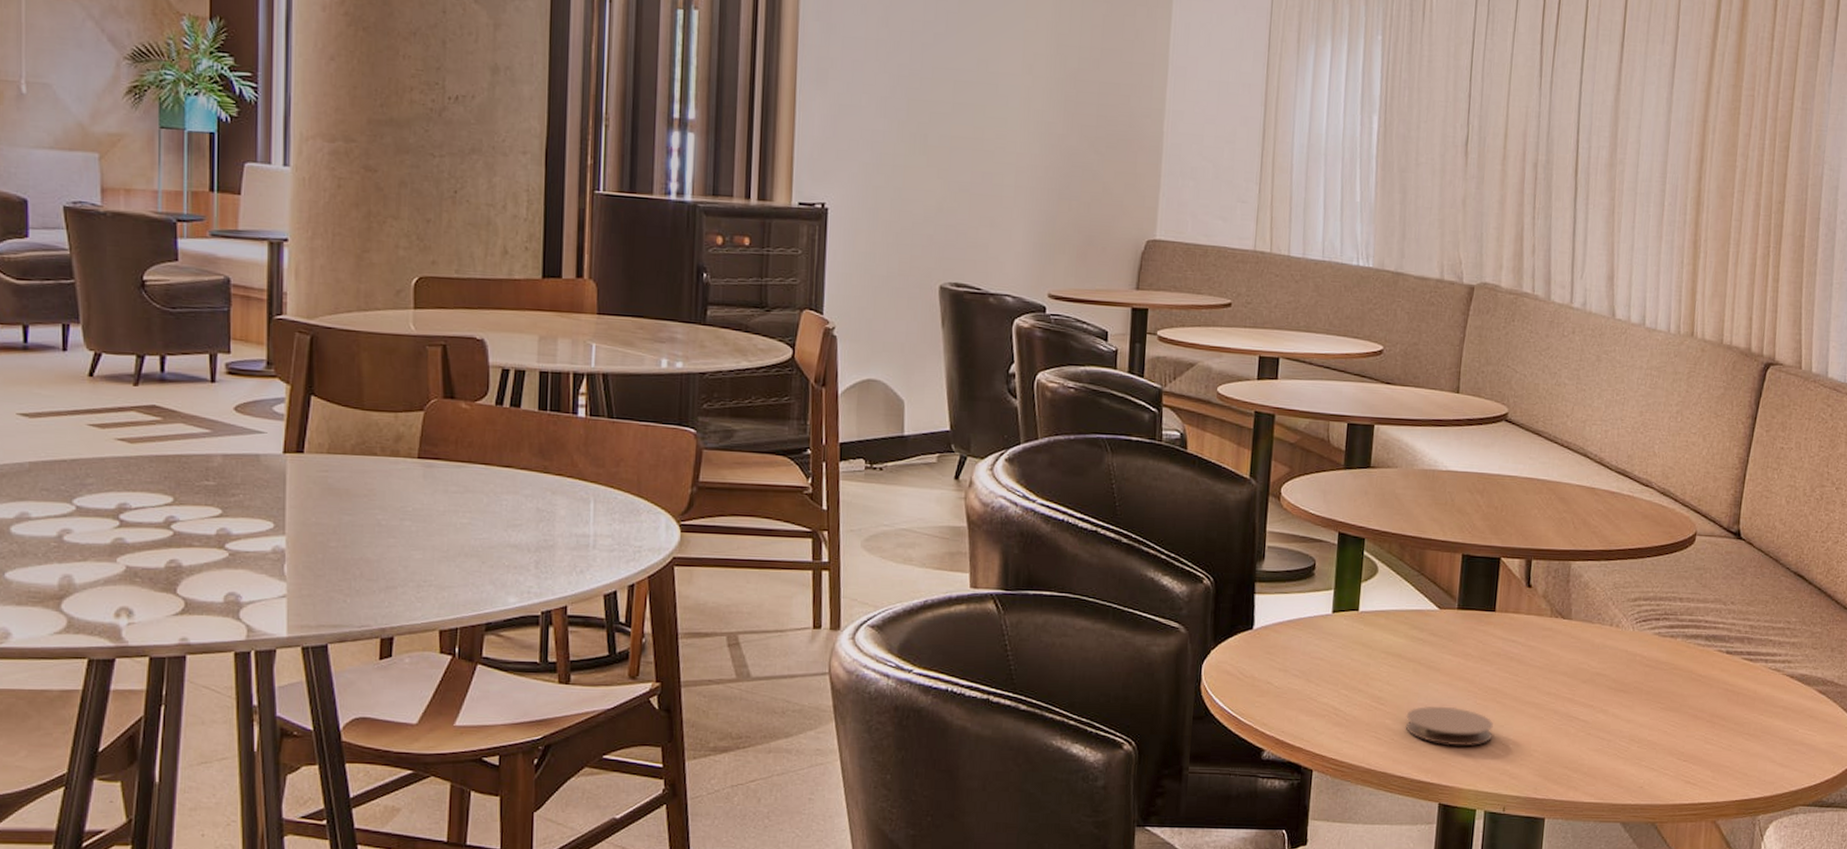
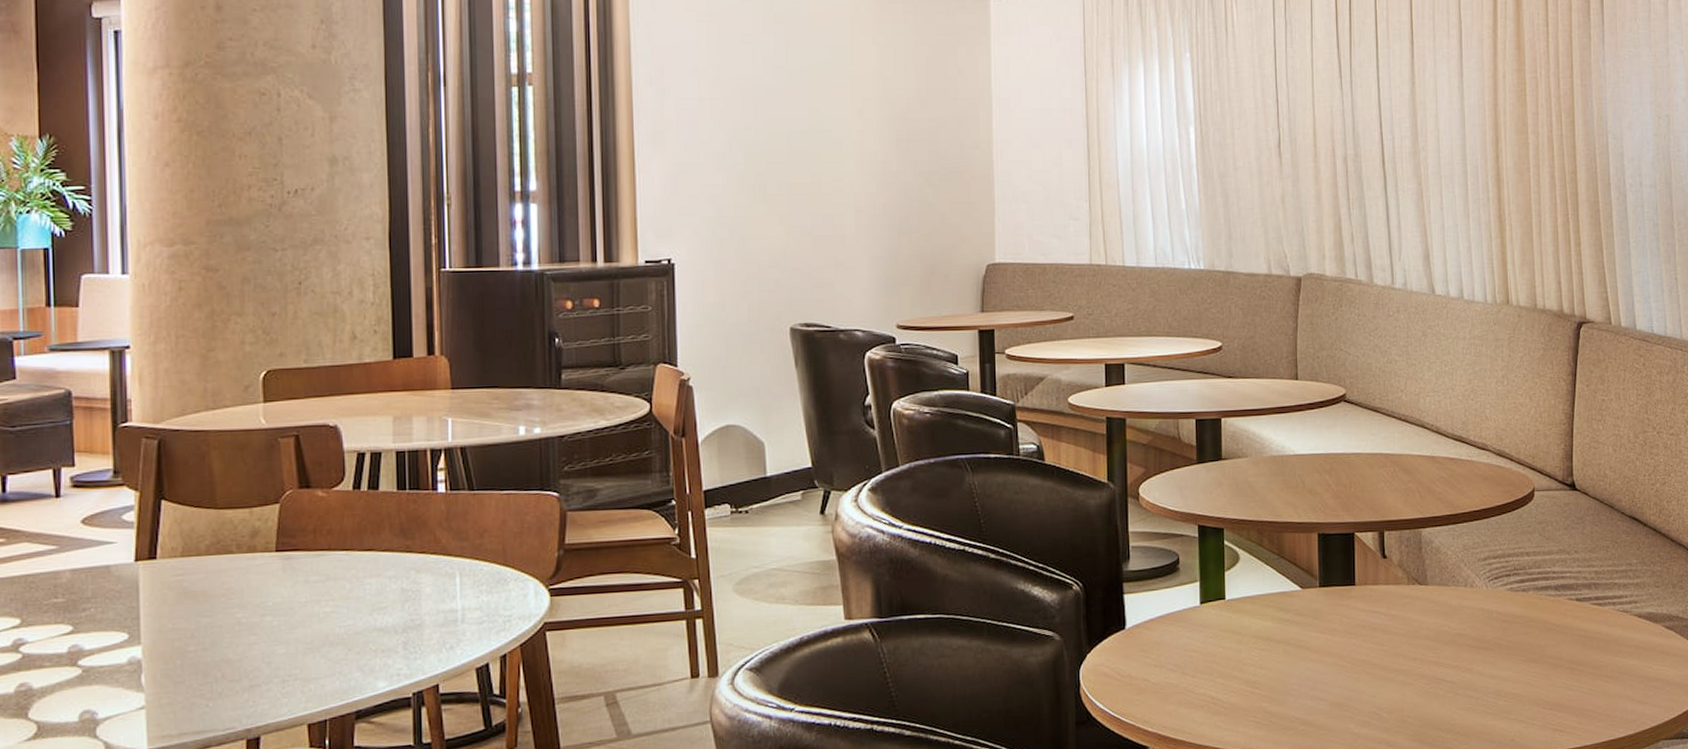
coaster: present [1405,706,1493,746] -> none [1282,683,1366,722]

